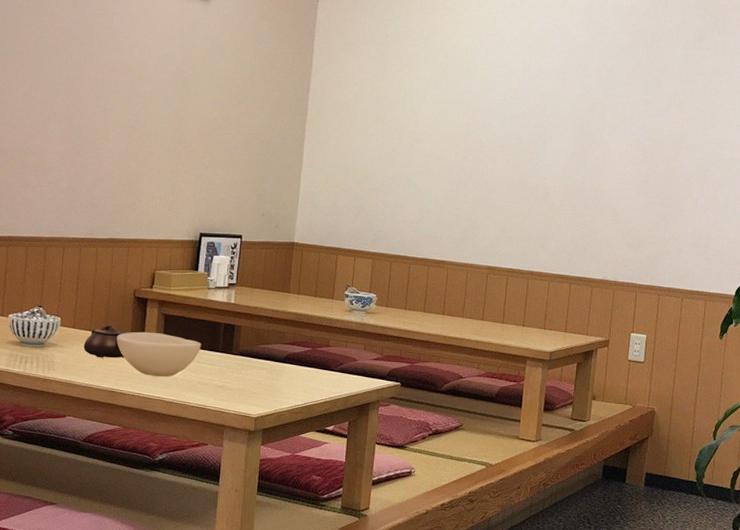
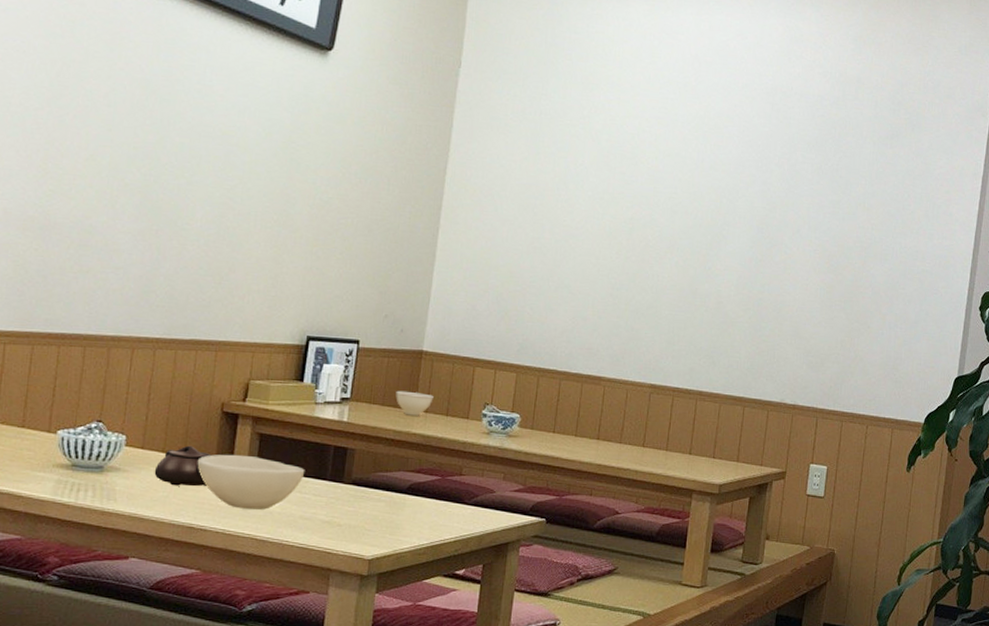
bowl: none [273,276,304,298] -> present [396,390,434,417]

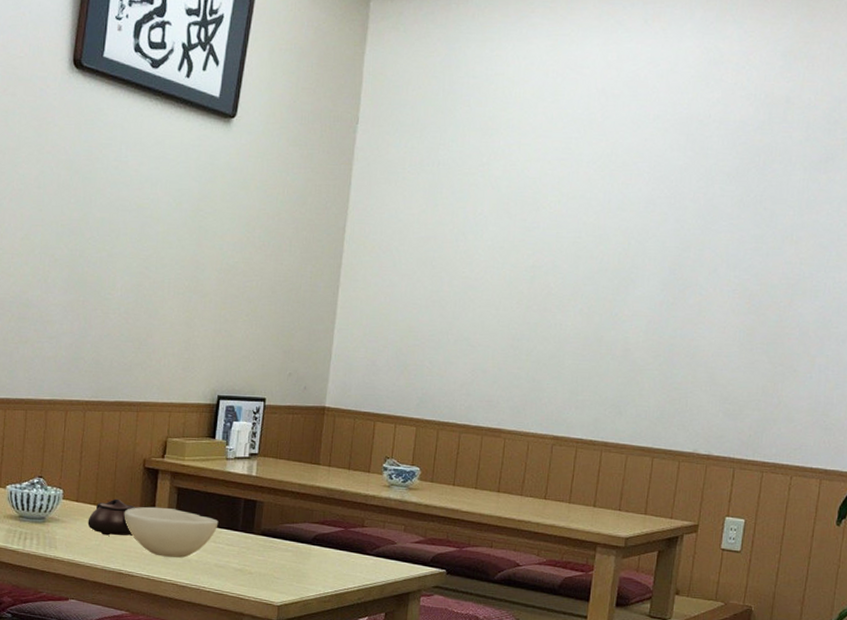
bowl: present [396,390,434,417] -> none [300,446,336,471]

